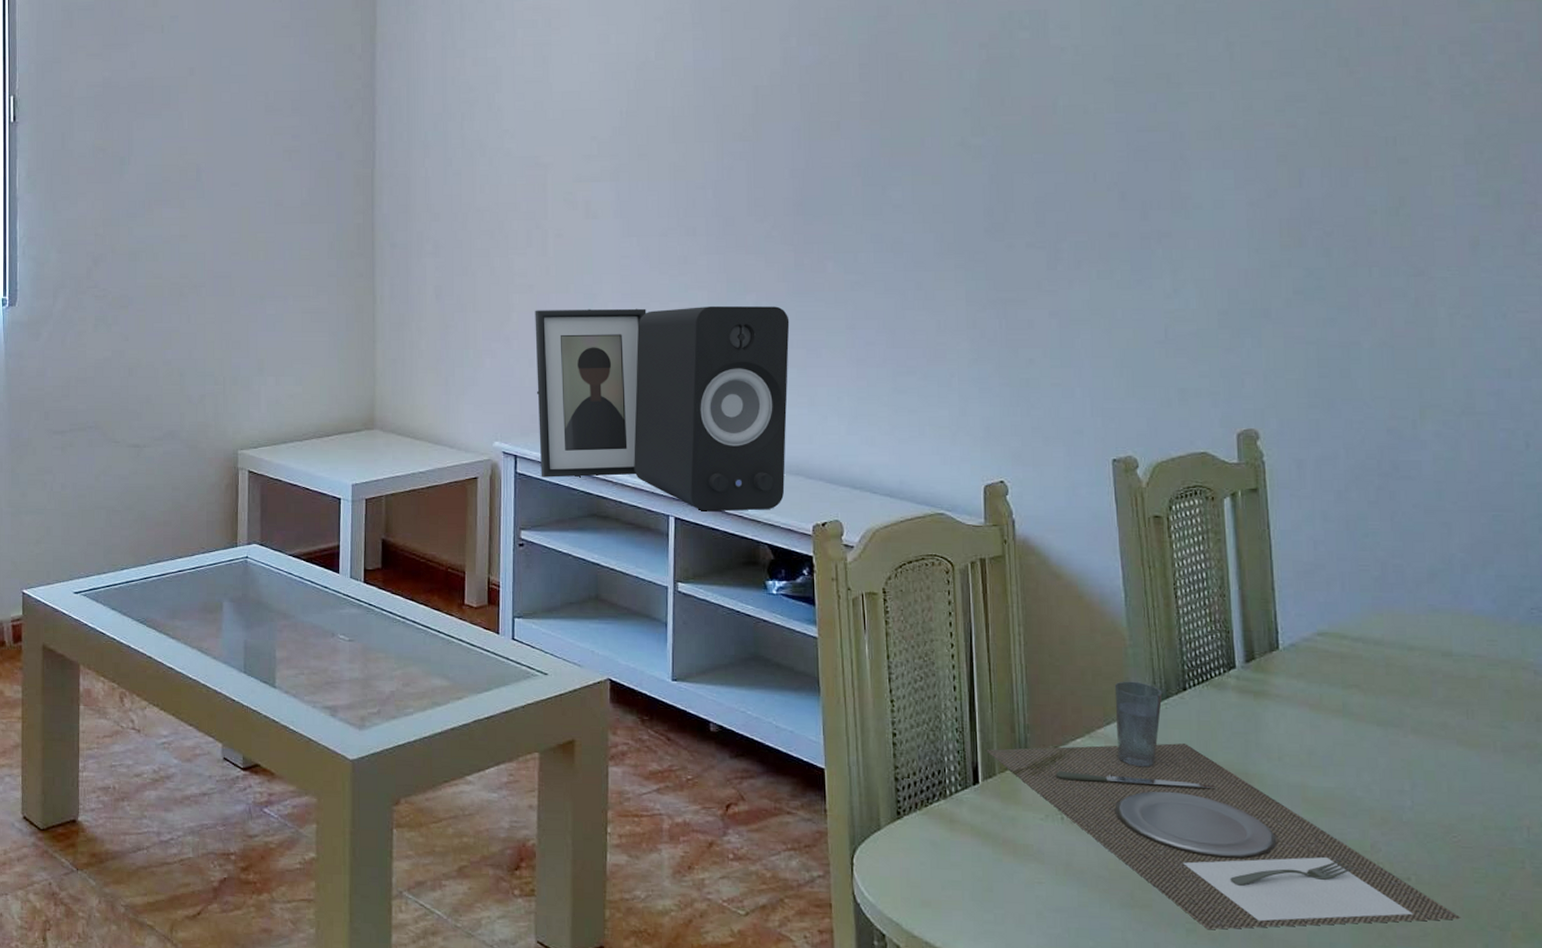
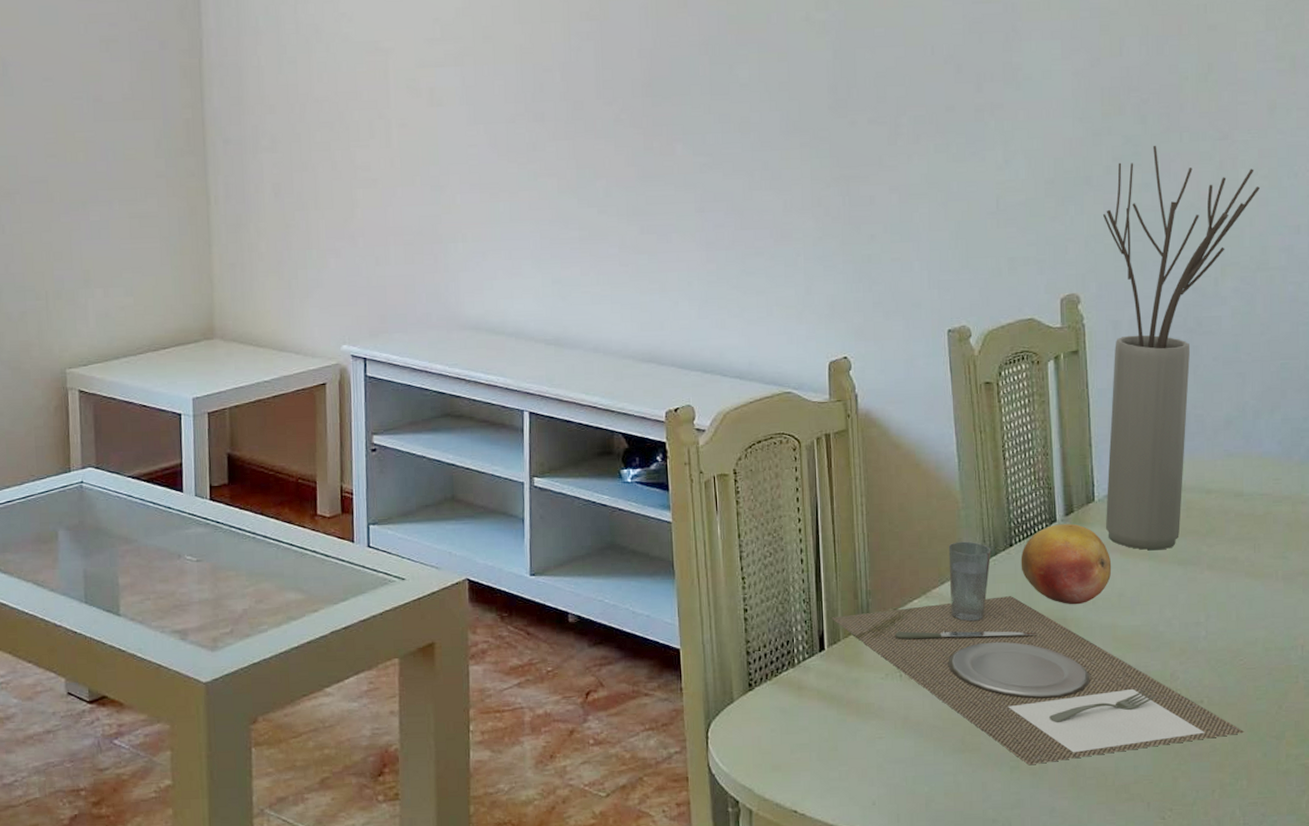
picture frame: present [535,308,647,478] -> none [380,199,496,379]
speaker: present [634,305,790,512] -> none [486,192,640,404]
fruit: none [1195,671,1300,760] -> present [1020,523,1112,605]
vase: none [1282,279,1462,708] -> present [1102,145,1260,550]

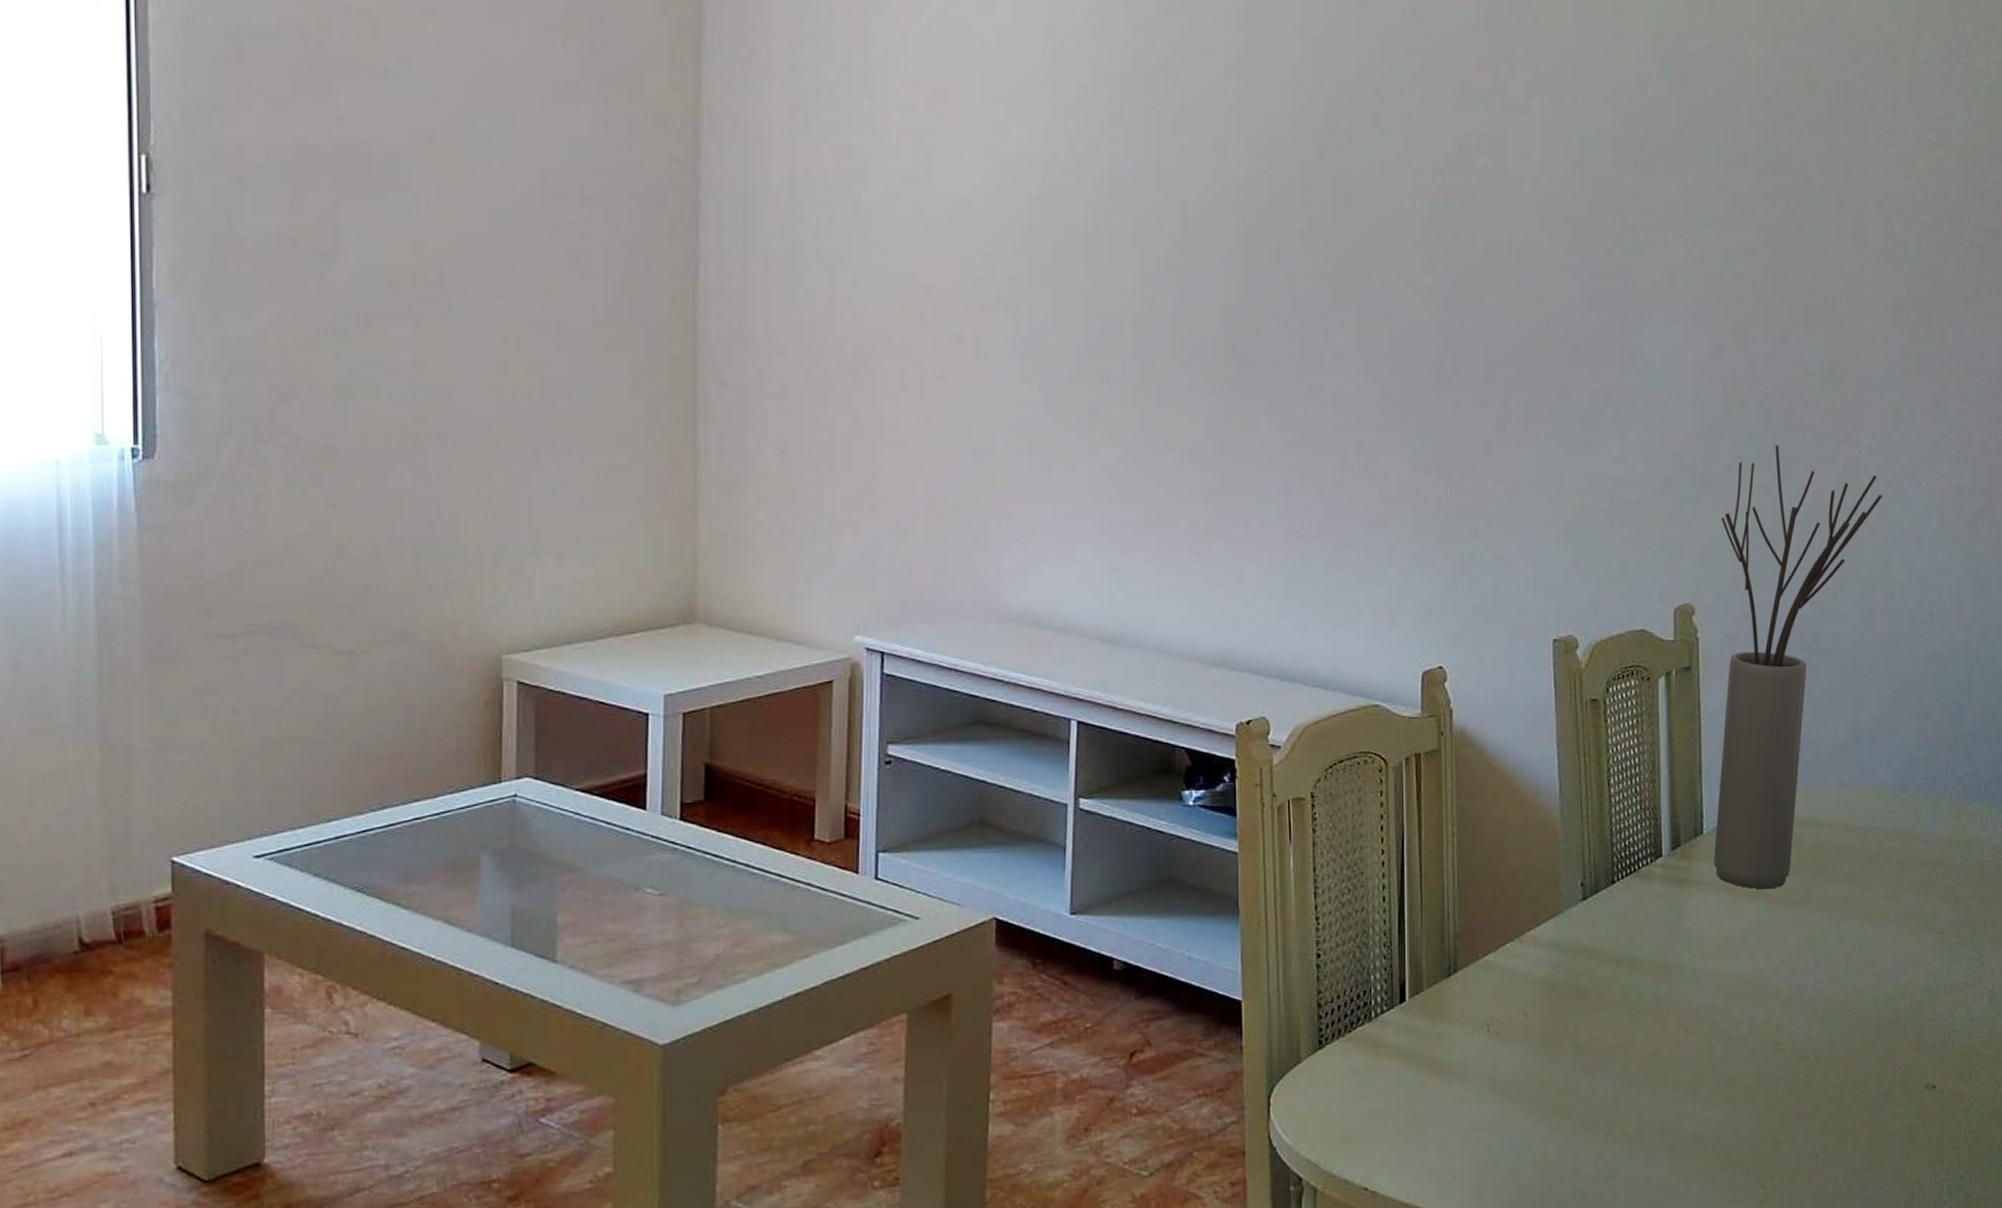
place setting: present [830,541,1245,765] -> none [1413,877,1851,1130]
fruit: present [1020,523,1112,605] -> none [1622,858,1719,950]

